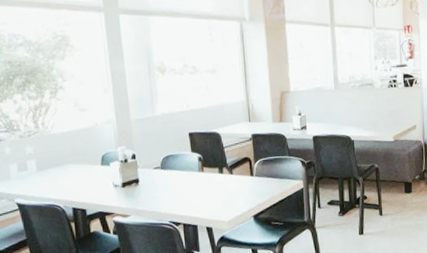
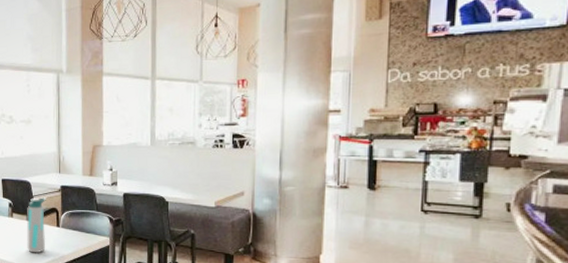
water bottle: none [218,148,240,205] -> present [27,197,46,253]

